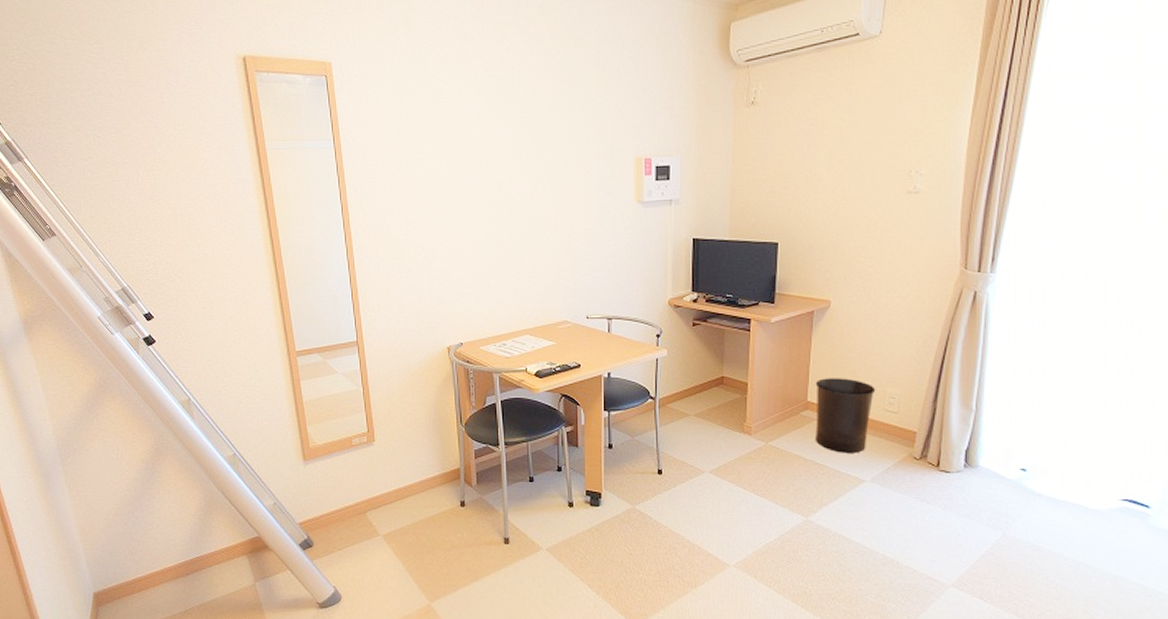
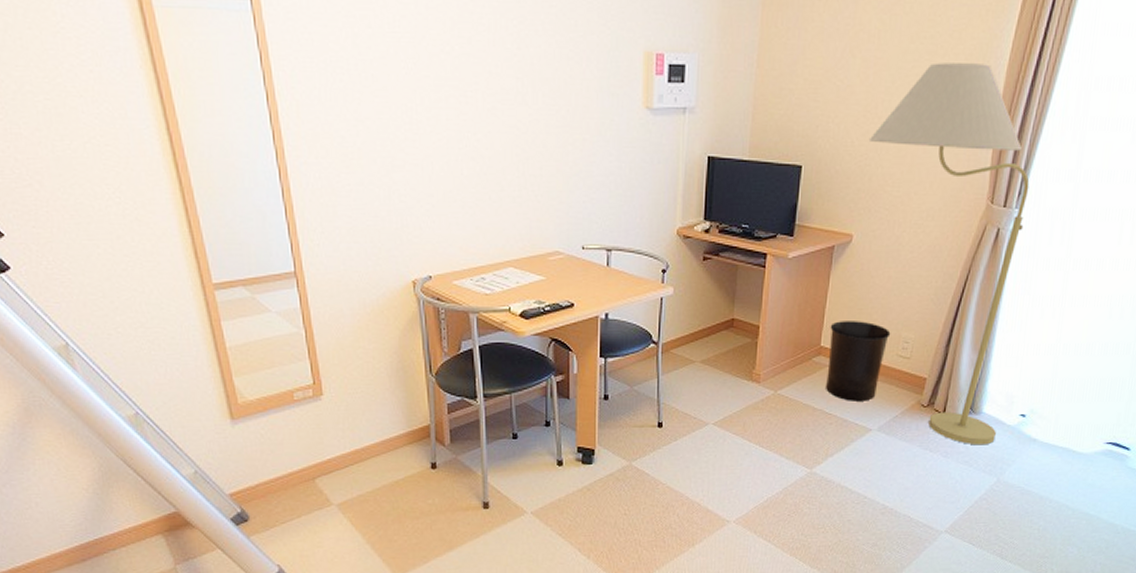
floor lamp: none [838,148,1002,499] -> present [868,63,1030,445]

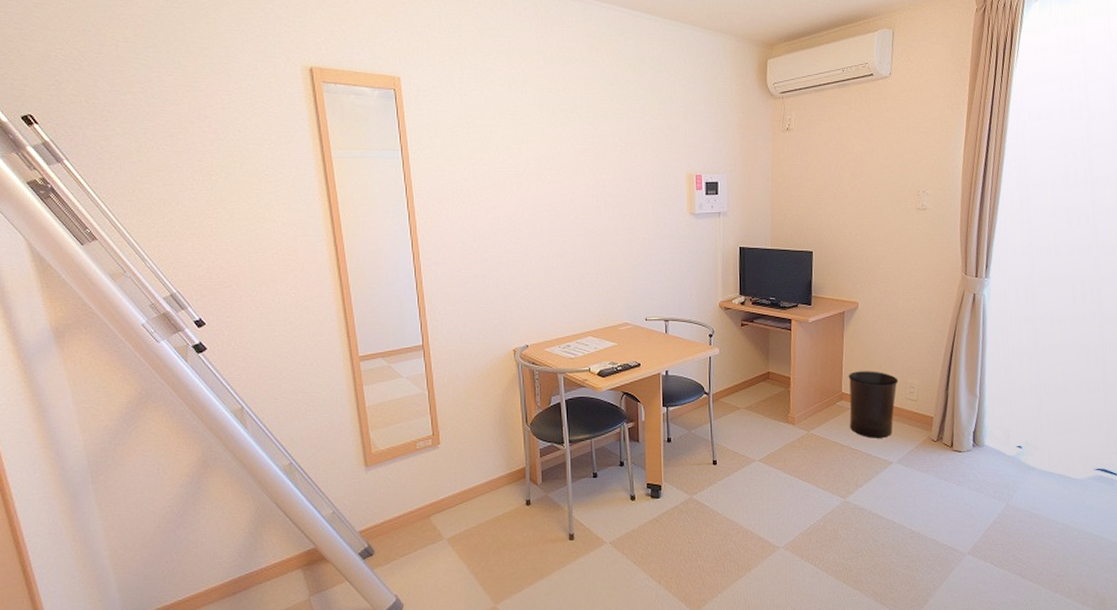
floor lamp: present [868,63,1030,445] -> none [862,172,999,474]

